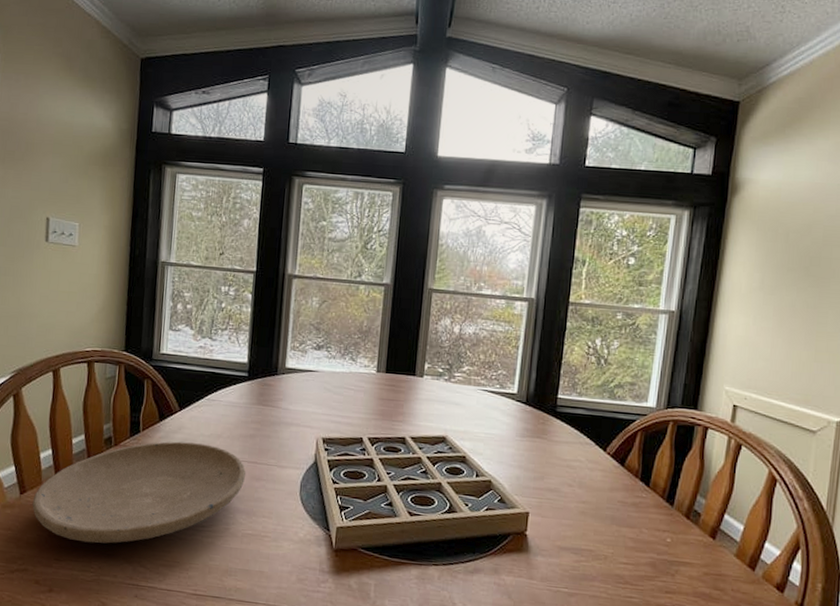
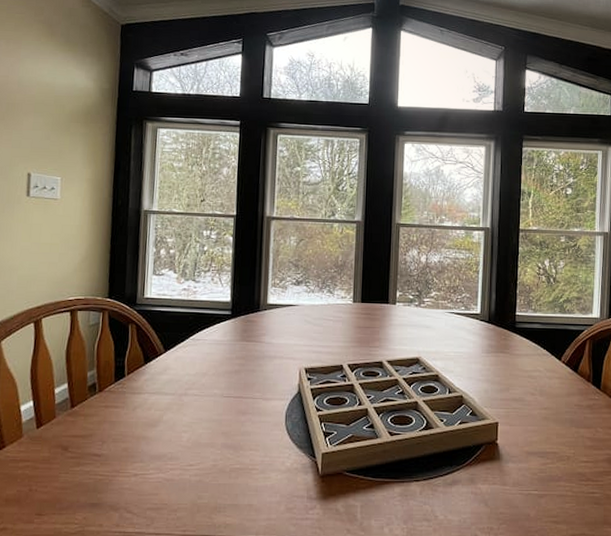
plate: present [32,441,247,544] -> none [12,383,233,494]

